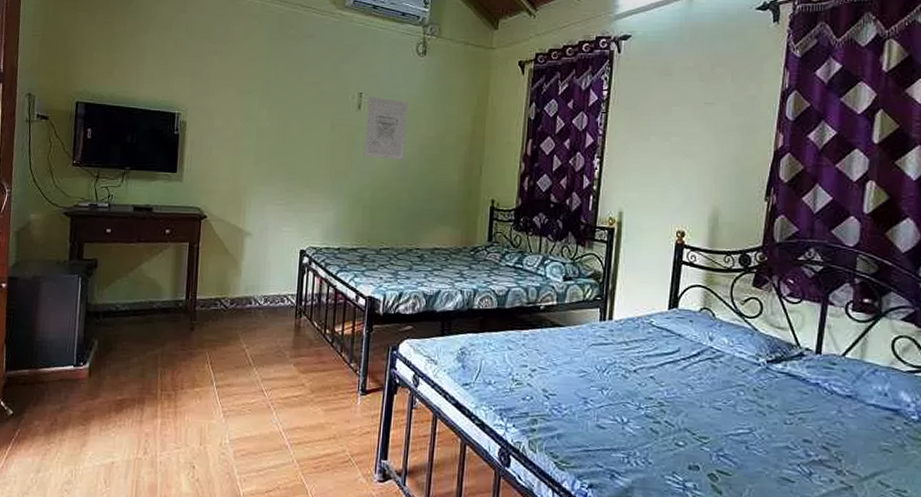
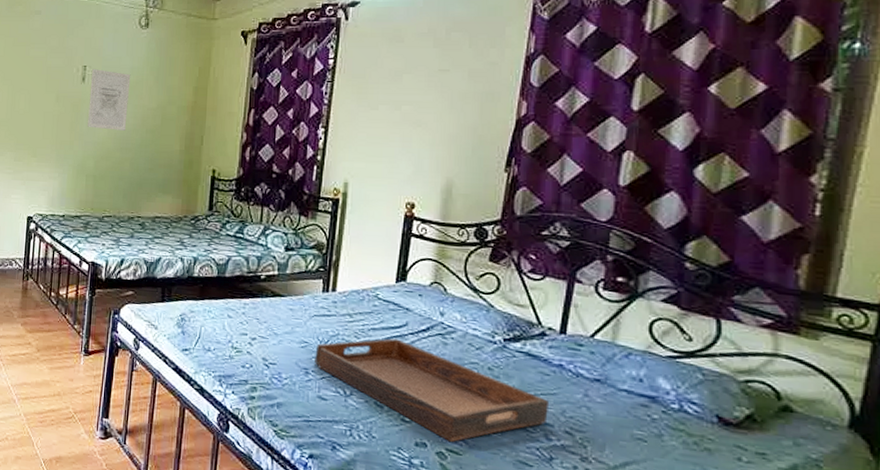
serving tray: none [593,364,807,464] -> present [315,338,548,443]

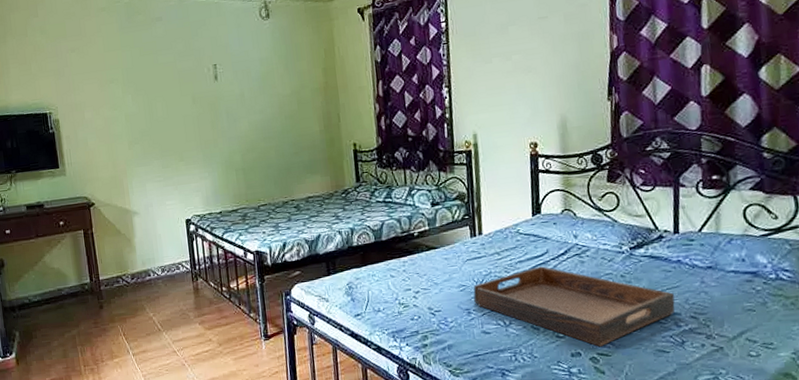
wall art: present [88,69,131,131] -> none [223,65,265,124]

